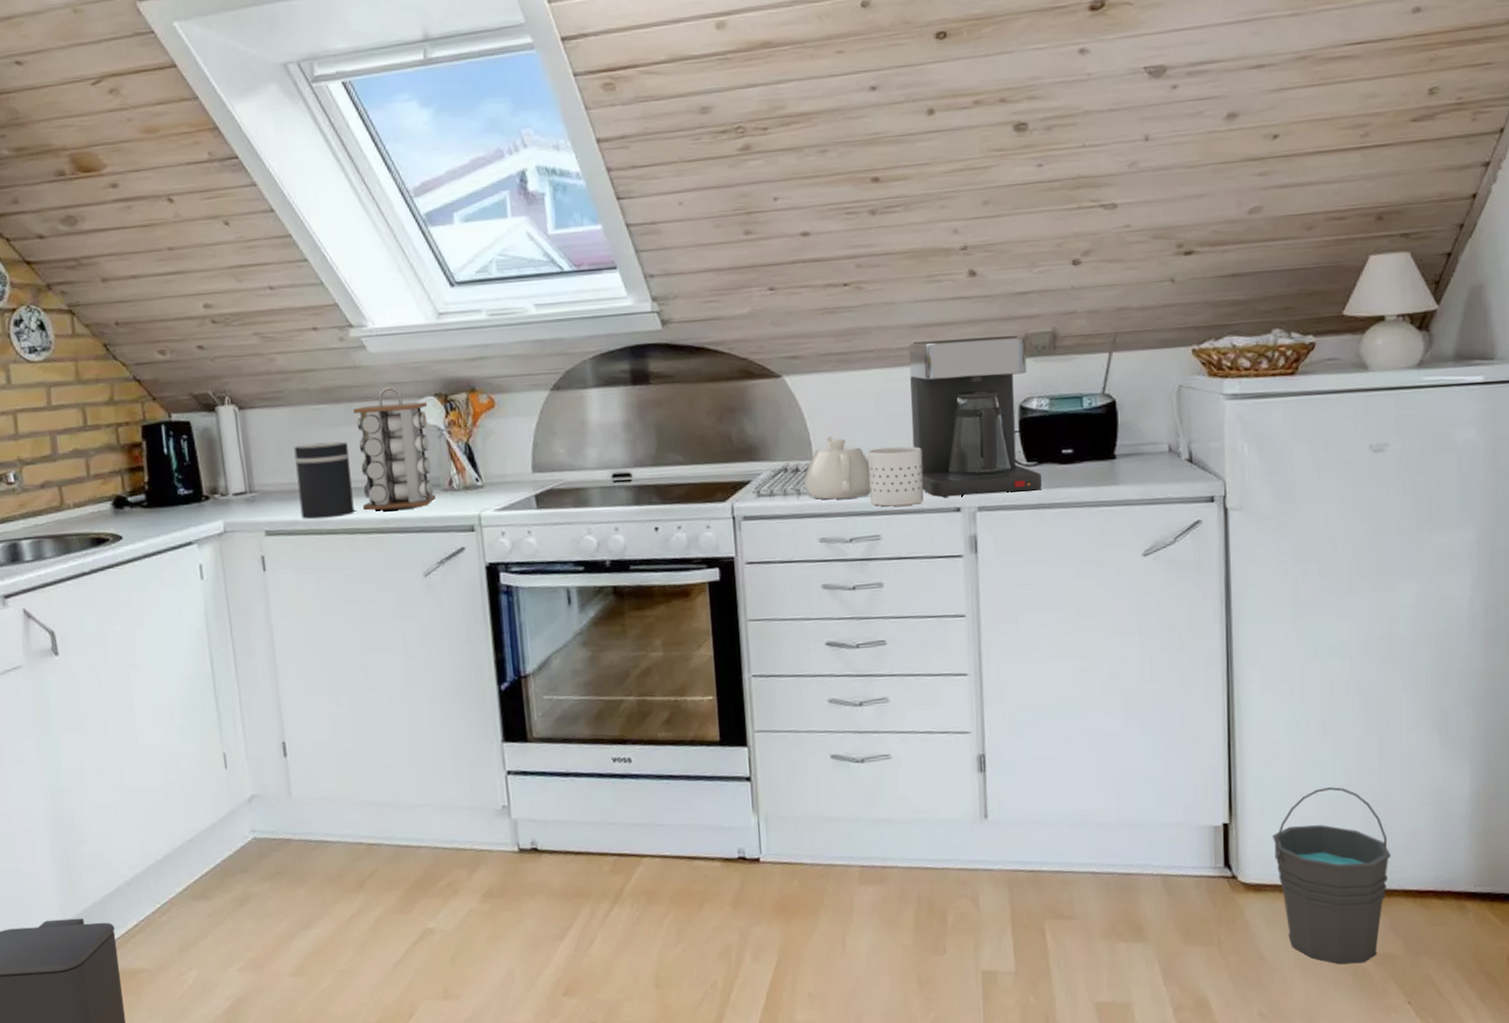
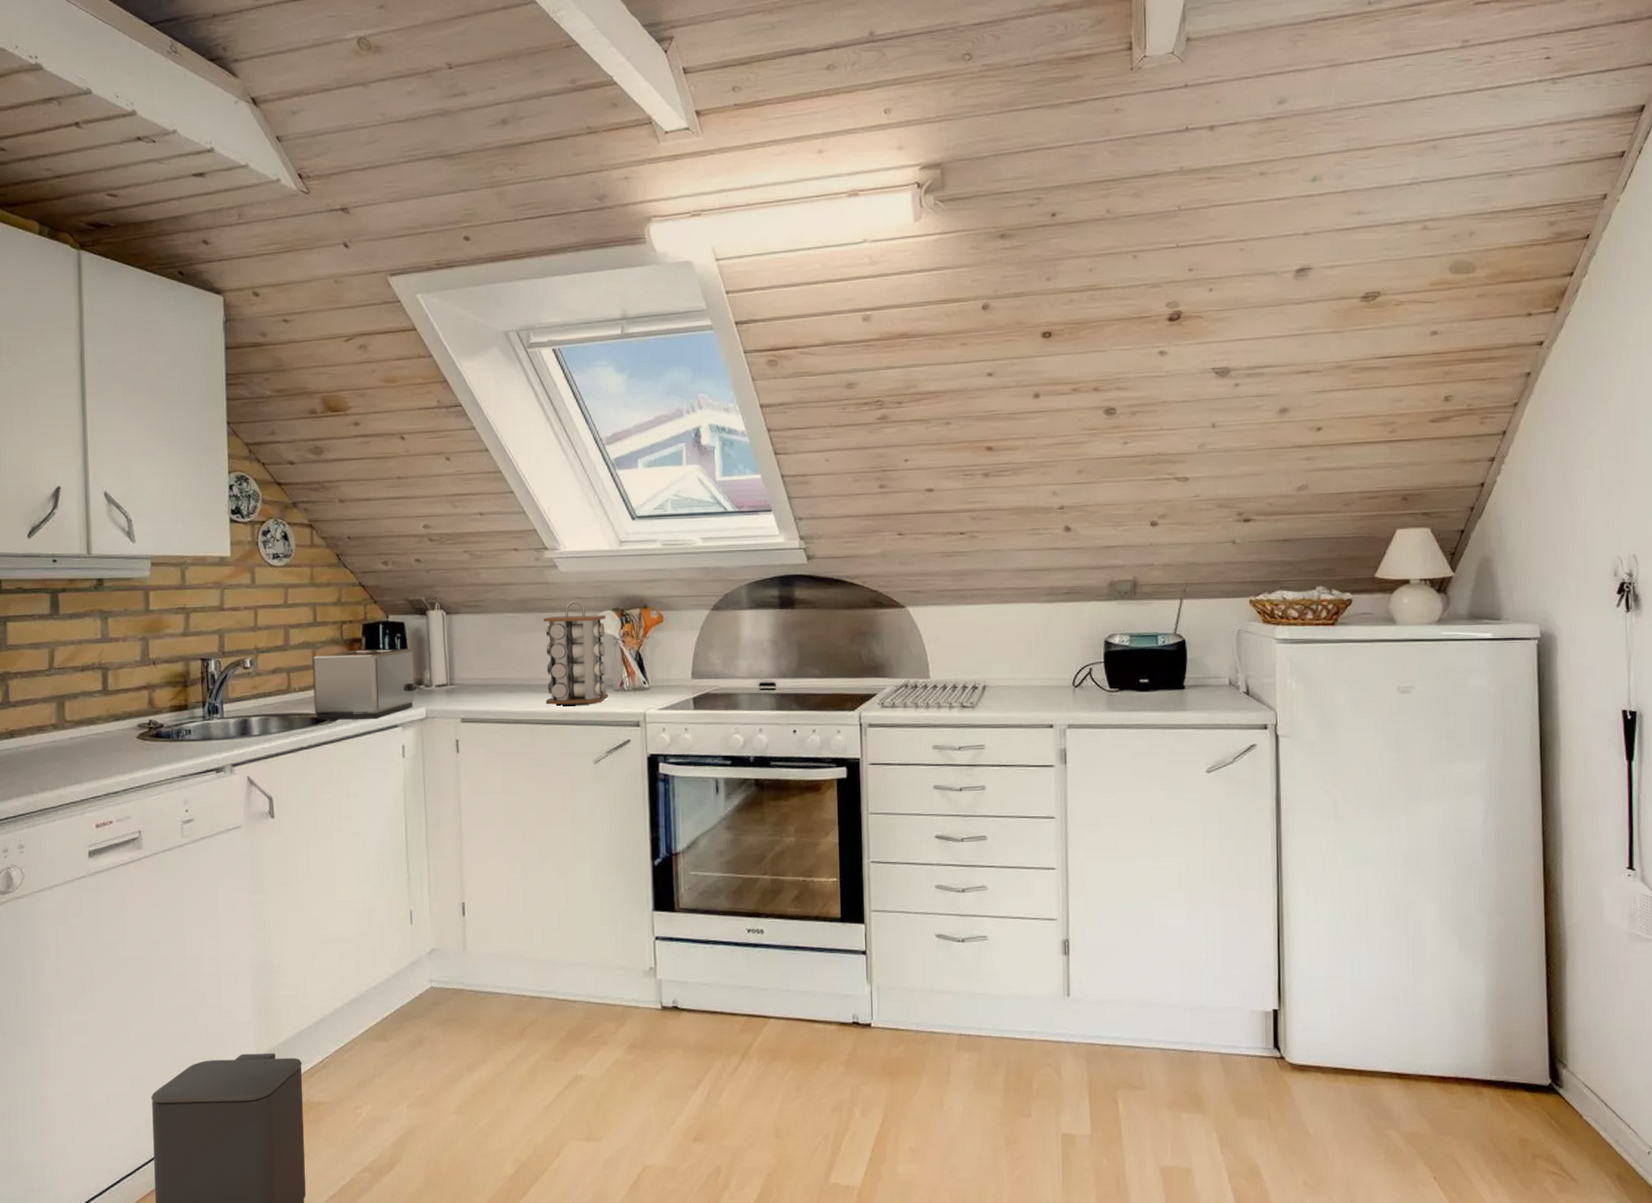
toaster: none [86,452,210,541] -> present [312,648,415,721]
cylinder: present [294,441,355,520] -> none [491,645,538,711]
teapot: present [804,437,871,500] -> none [921,660,978,713]
mug: present [868,446,924,507] -> none [976,670,1023,721]
coffee maker: present [908,335,1042,498] -> none [1013,581,1122,715]
bucket: present [1273,787,1391,965] -> none [1316,981,1417,1141]

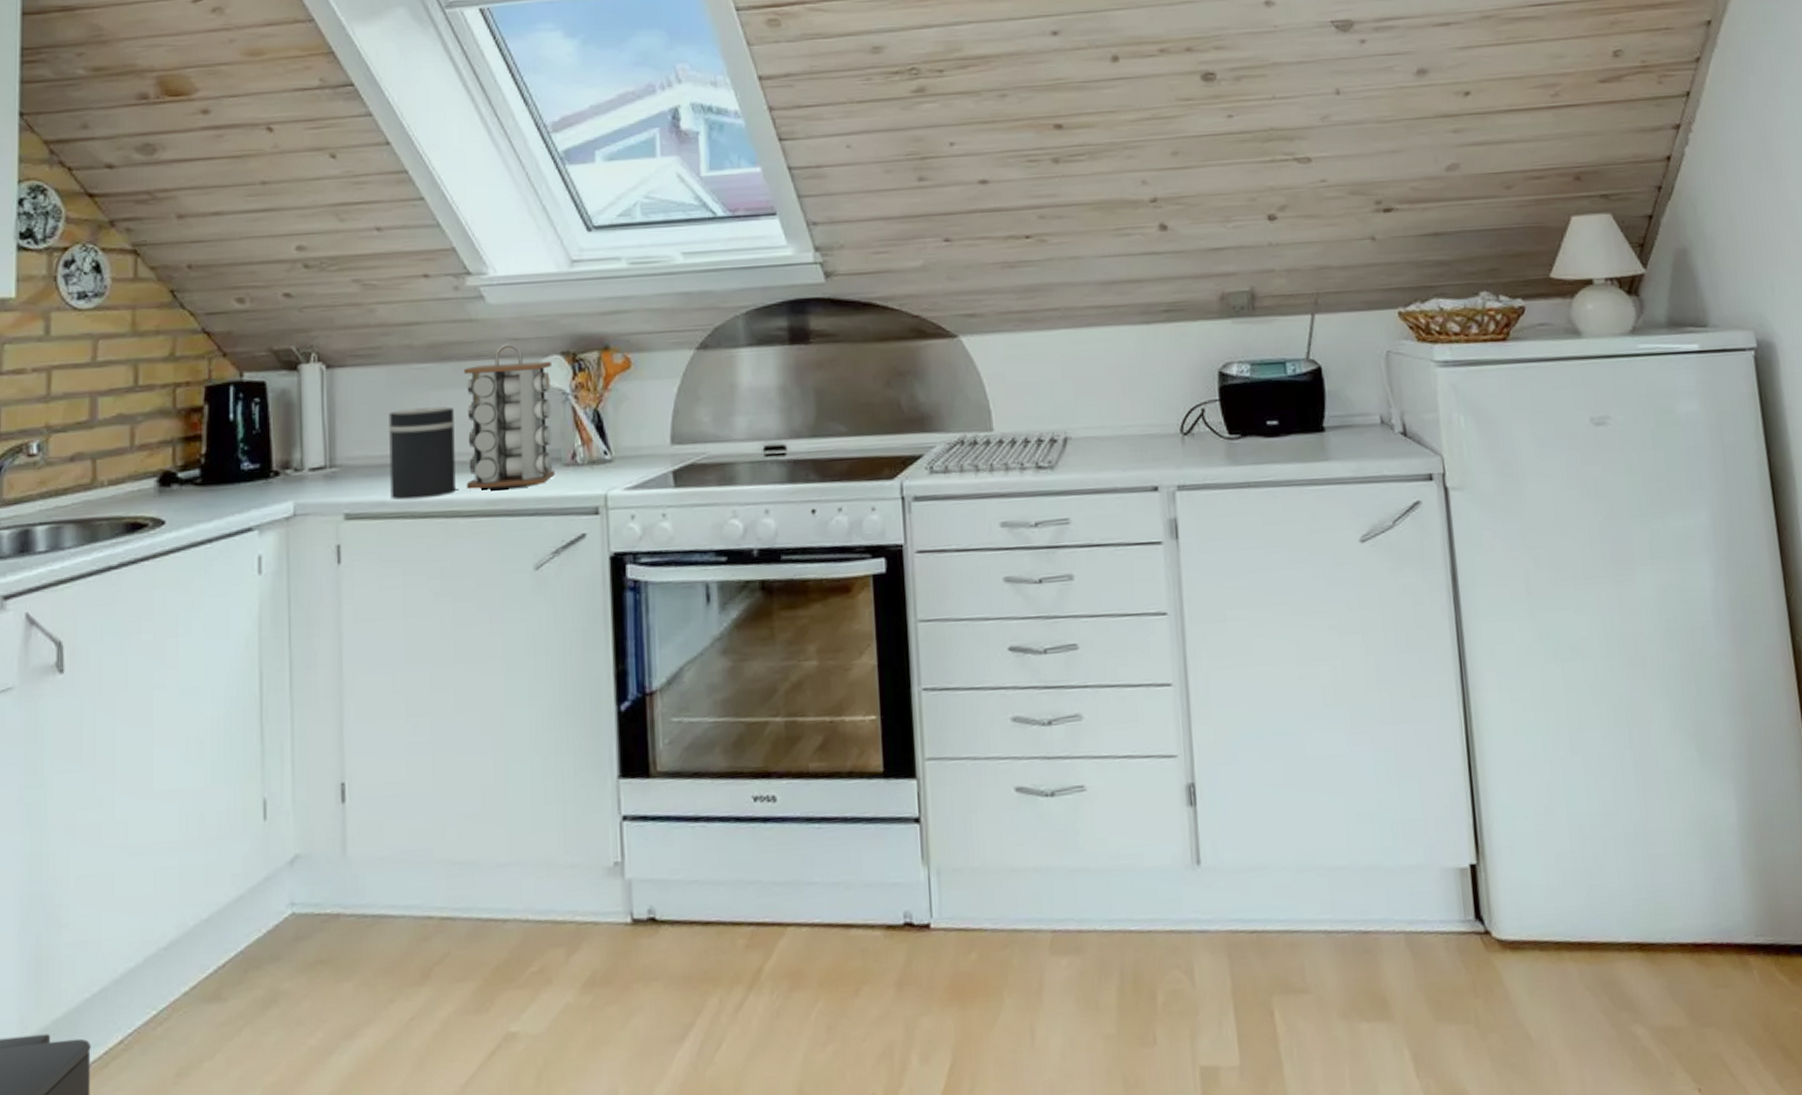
toaster: present [312,648,415,721] -> none [130,418,279,527]
cylinder: none [491,645,538,711] -> present [389,406,456,501]

